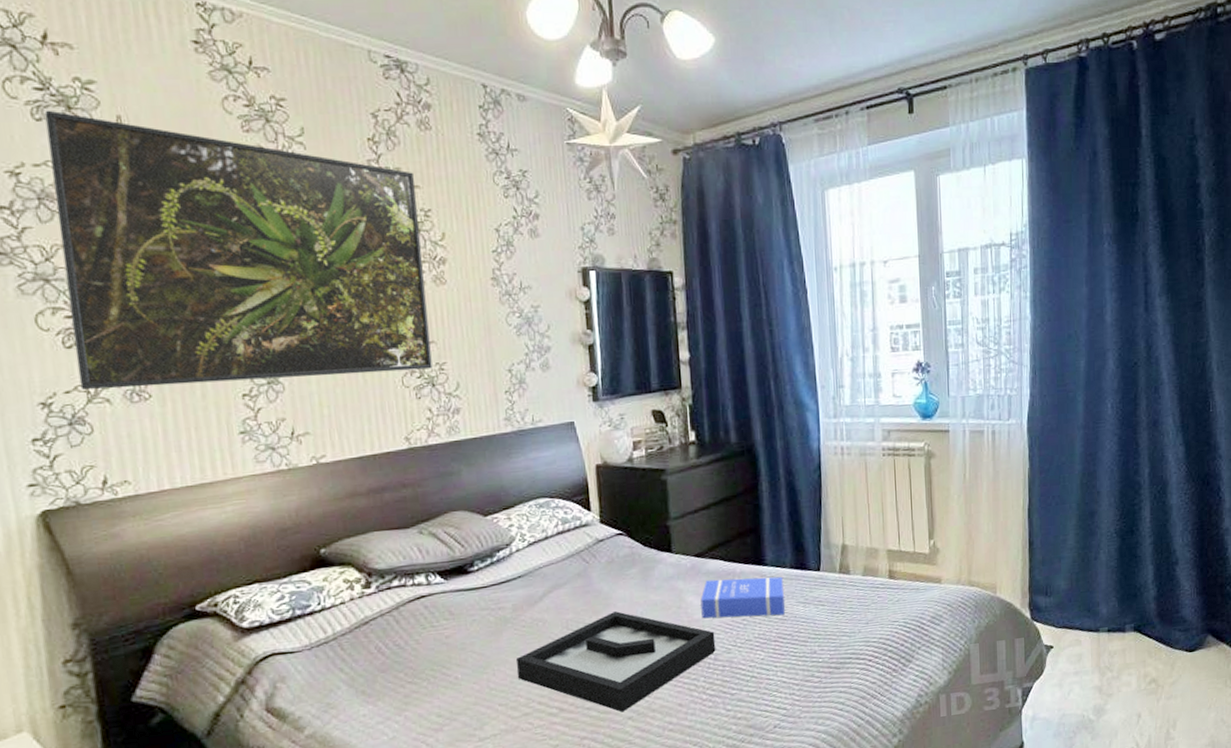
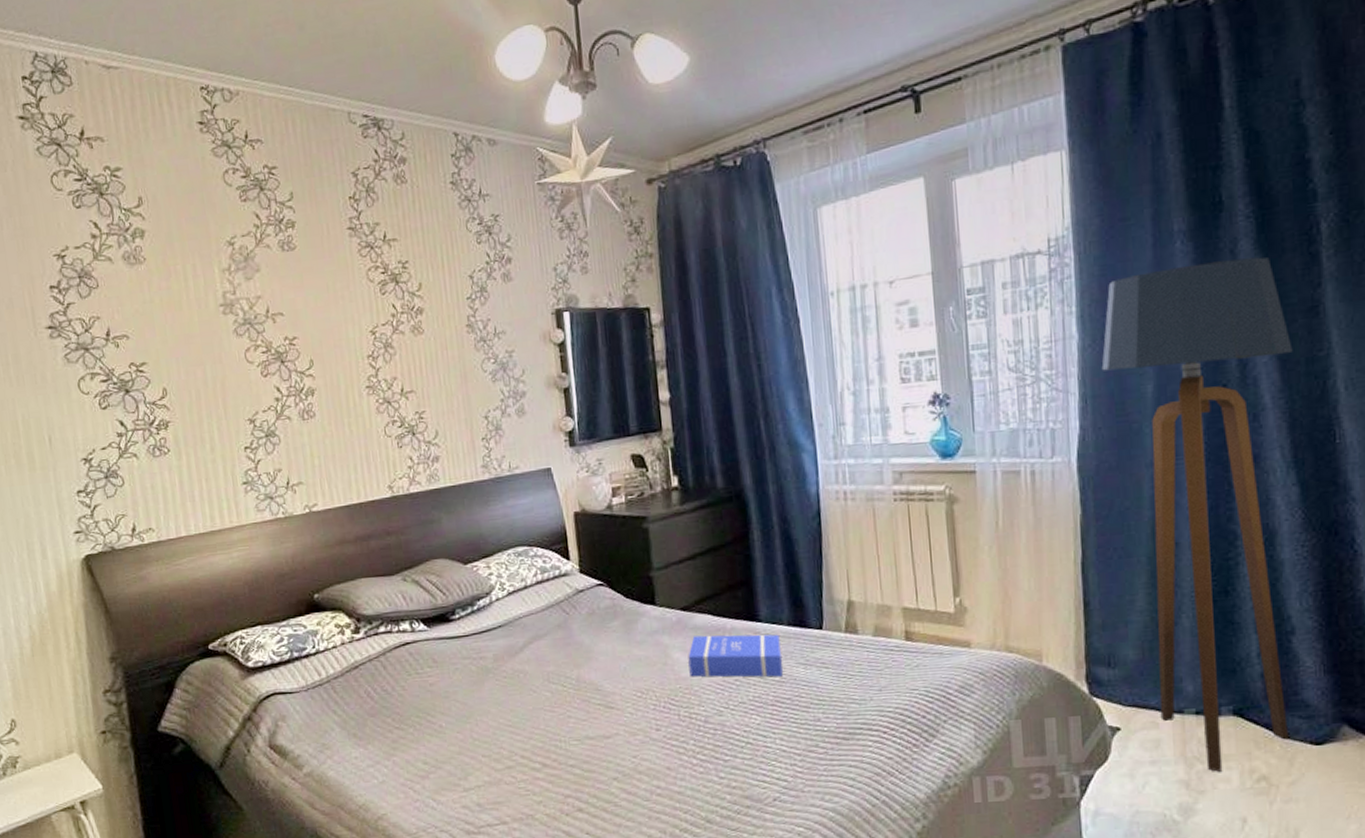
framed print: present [44,110,433,390] -> none [83,197,413,446]
decorative tray: present [517,611,716,712] -> none [499,665,706,772]
floor lamp: none [1047,260,1183,678] -> present [1101,257,1293,772]

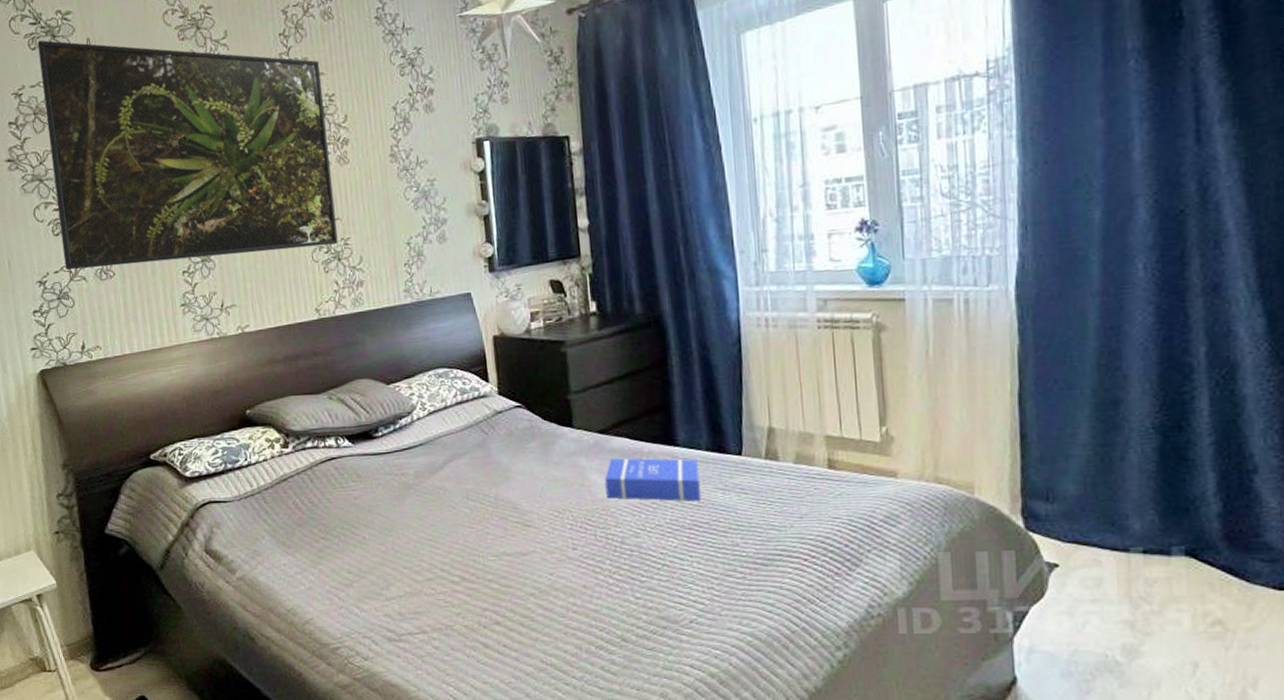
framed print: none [83,197,413,446] -> present [37,40,338,270]
floor lamp: present [1101,257,1293,772] -> none [1043,75,1261,614]

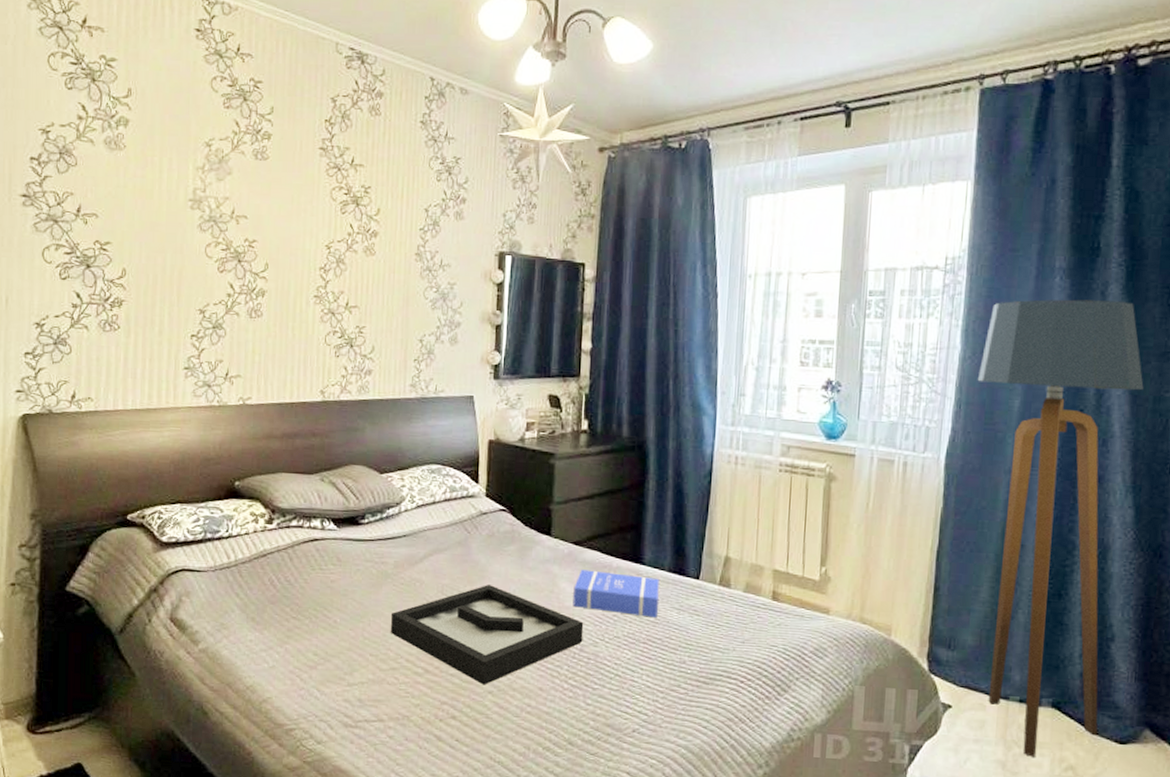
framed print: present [37,40,338,270] -> none [67,81,360,331]
decorative tray: none [419,485,623,588] -> present [391,585,584,685]
floor lamp: none [1043,75,1261,614] -> present [977,299,1144,757]

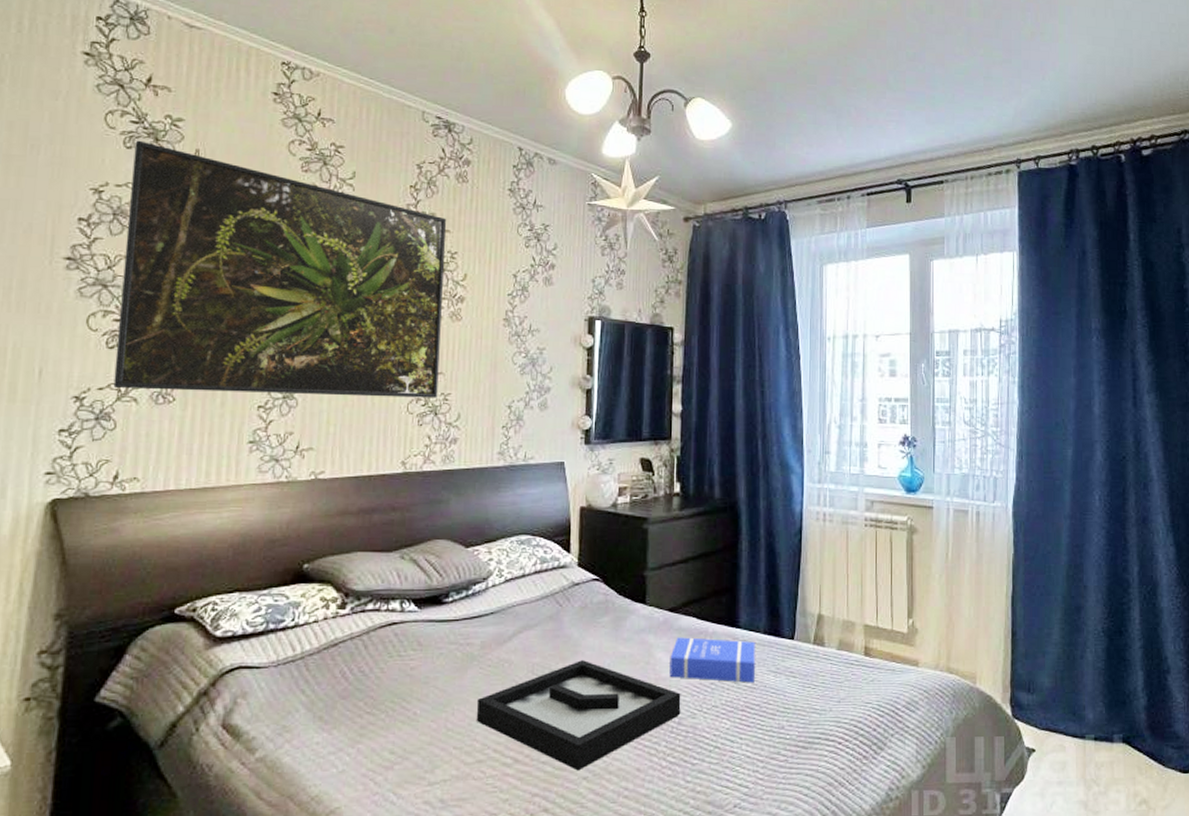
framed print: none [67,81,360,331] -> present [113,140,446,398]
floor lamp: present [977,299,1144,757] -> none [1035,357,1173,794]

